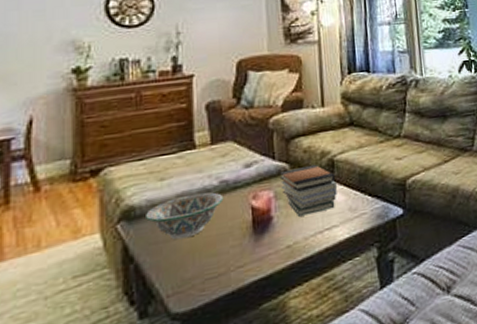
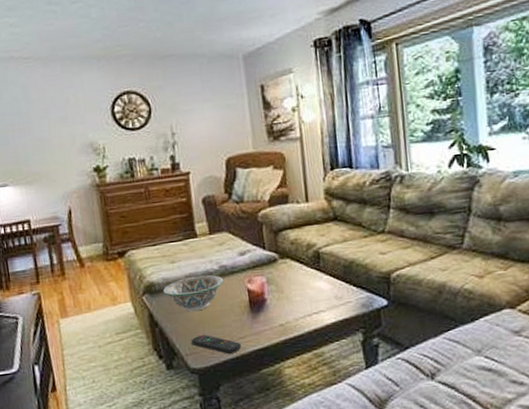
remote control: none [176,266,240,290] -> present [191,334,242,355]
book stack: present [279,164,337,217] -> none [269,255,323,300]

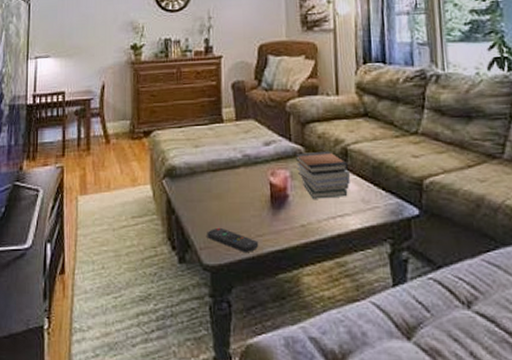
decorative bowl: present [163,275,224,312] -> none [184,163,246,201]
book stack: none [269,255,323,300] -> present [295,150,350,199]

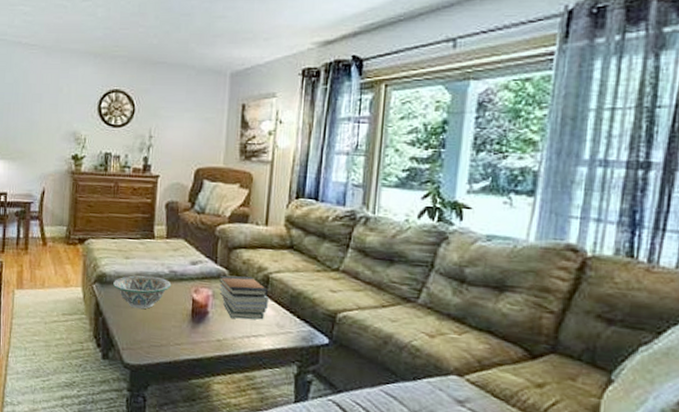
decorative bowl: none [184,163,246,201] -> present [113,275,172,309]
remote control: present [207,227,259,254] -> none [130,332,177,358]

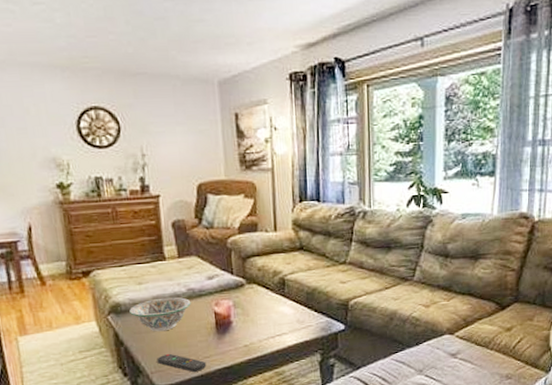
remote control: none [130,332,177,358] -> present [157,353,207,373]
book stack: present [218,275,269,320] -> none [237,281,287,323]

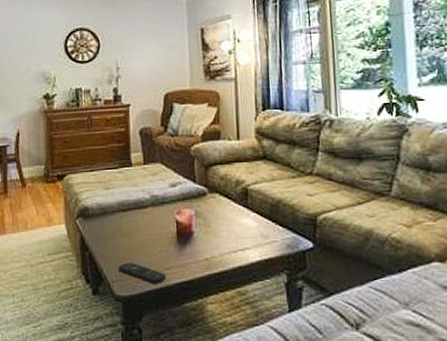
decorative bowl: present [129,297,191,332] -> none [96,203,154,239]

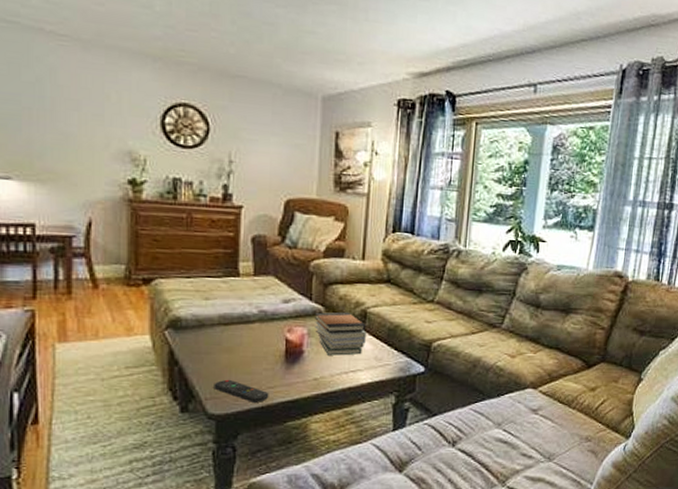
book stack: none [199,191,250,235] -> present [314,311,366,356]

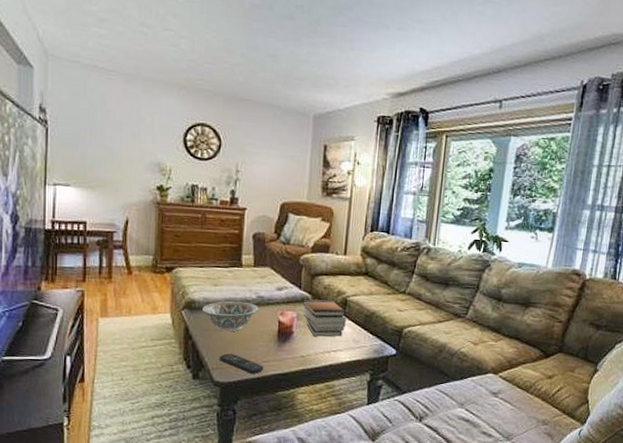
decorative bowl: none [191,317,261,354] -> present [202,301,259,332]

